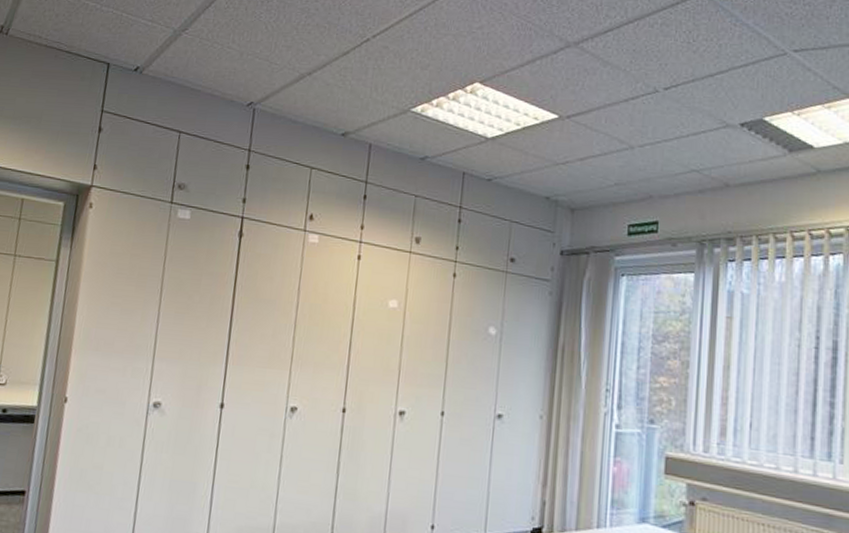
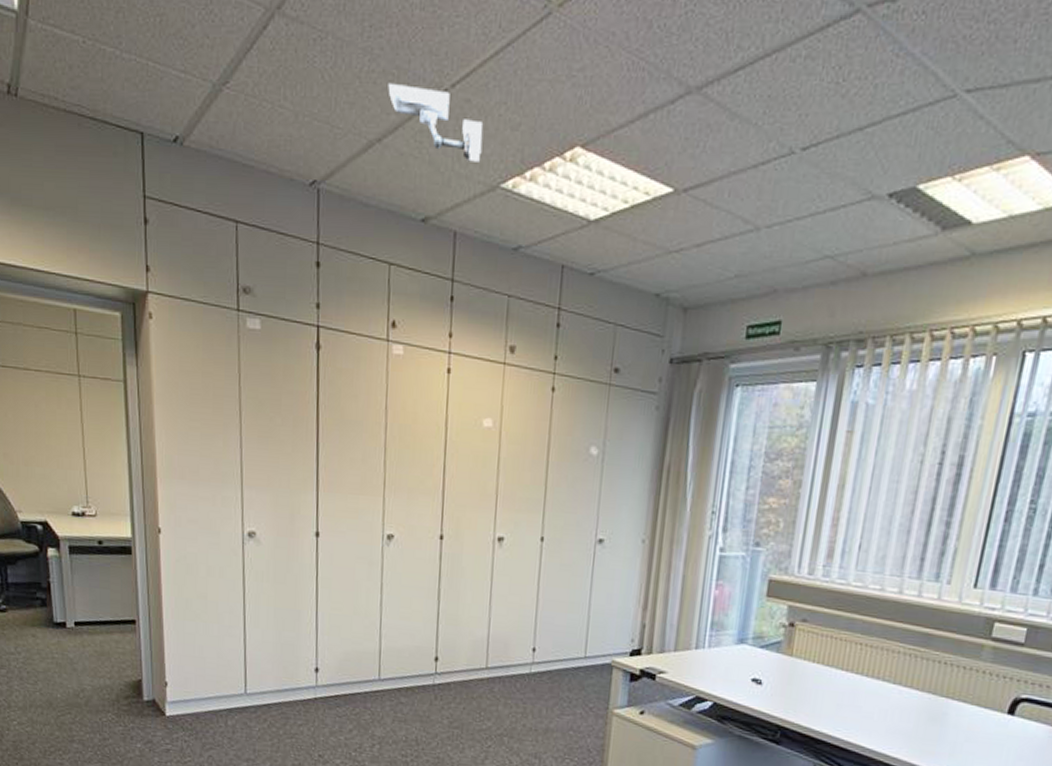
security camera: none [320,33,398,92] -> present [388,82,483,162]

